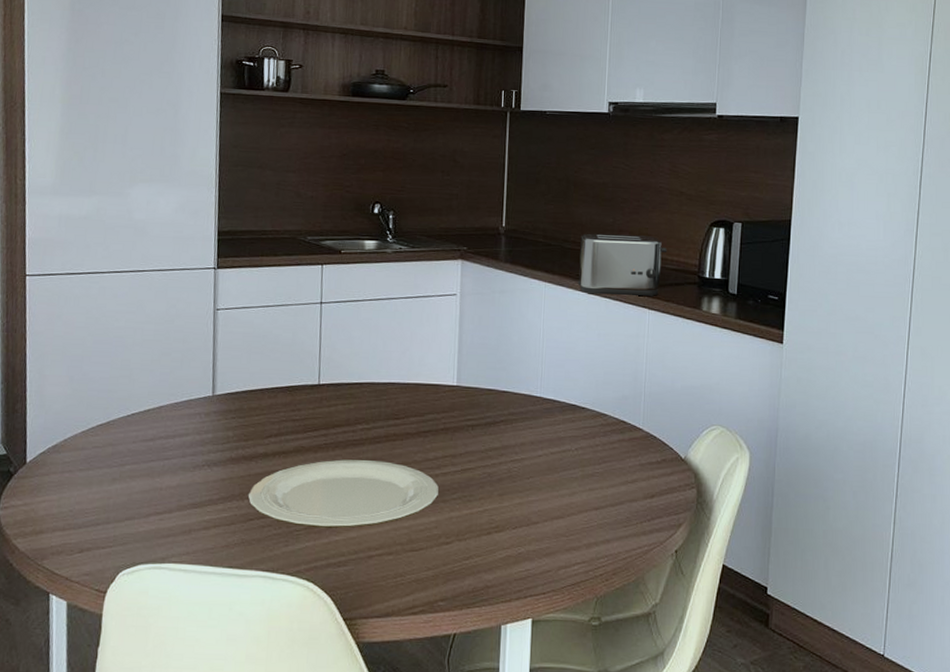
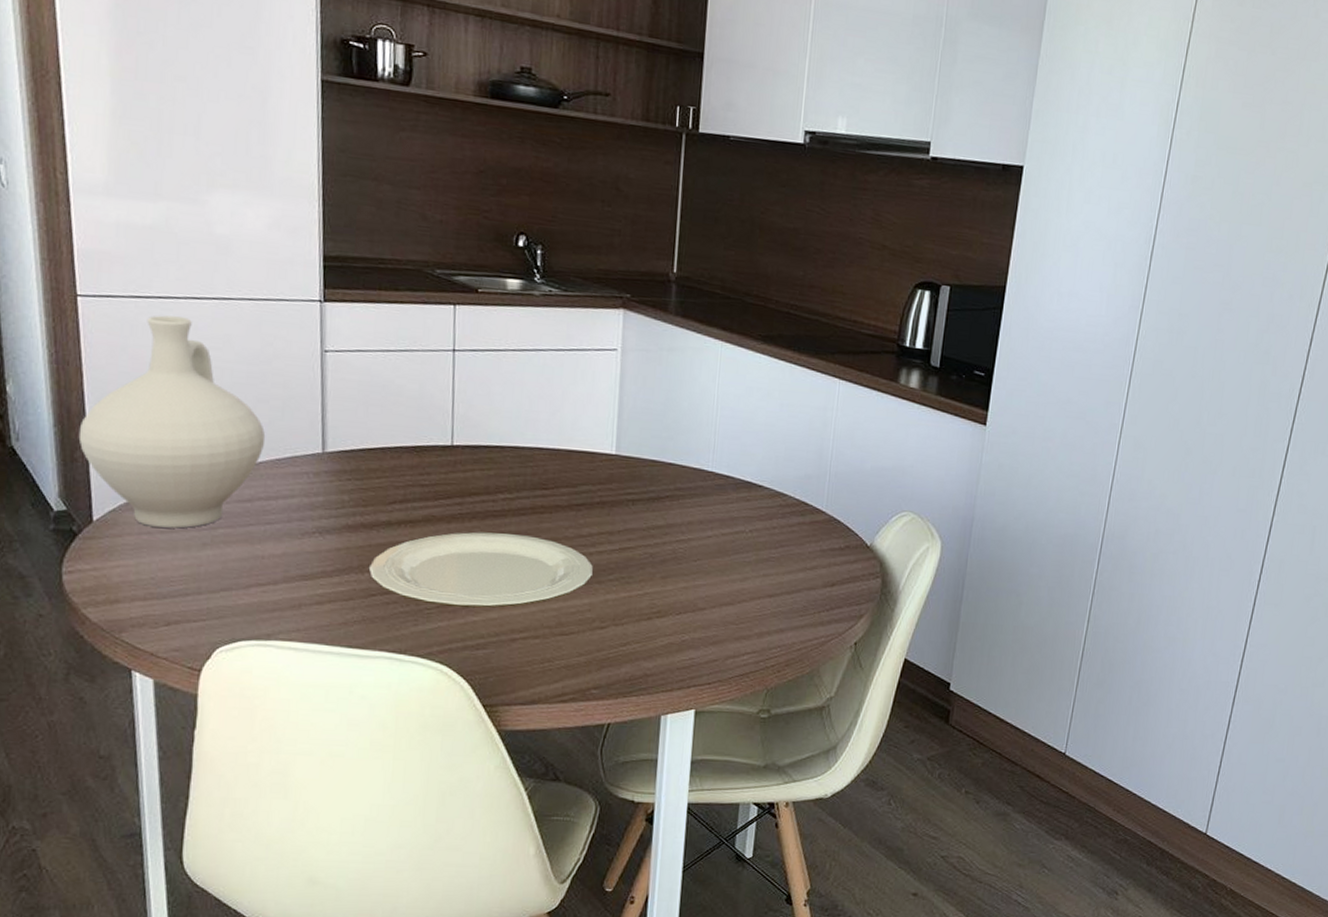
ceramic jug: none [19,287,167,466] -> present [78,315,266,529]
toaster: present [577,233,668,297] -> none [759,287,864,366]

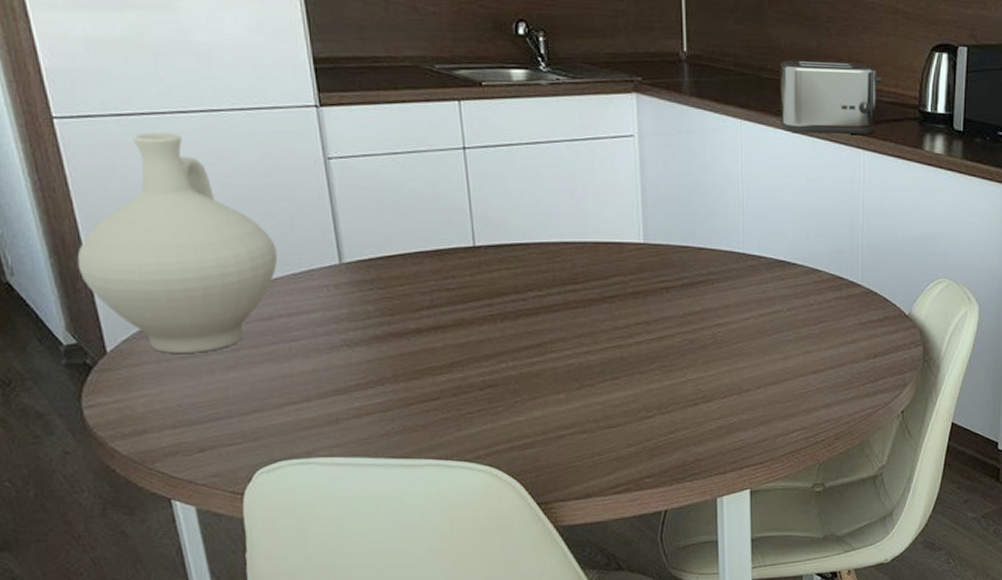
plate: present [368,532,593,608] -> none [403,332,633,409]
toaster: none [759,287,864,366] -> present [779,59,883,136]

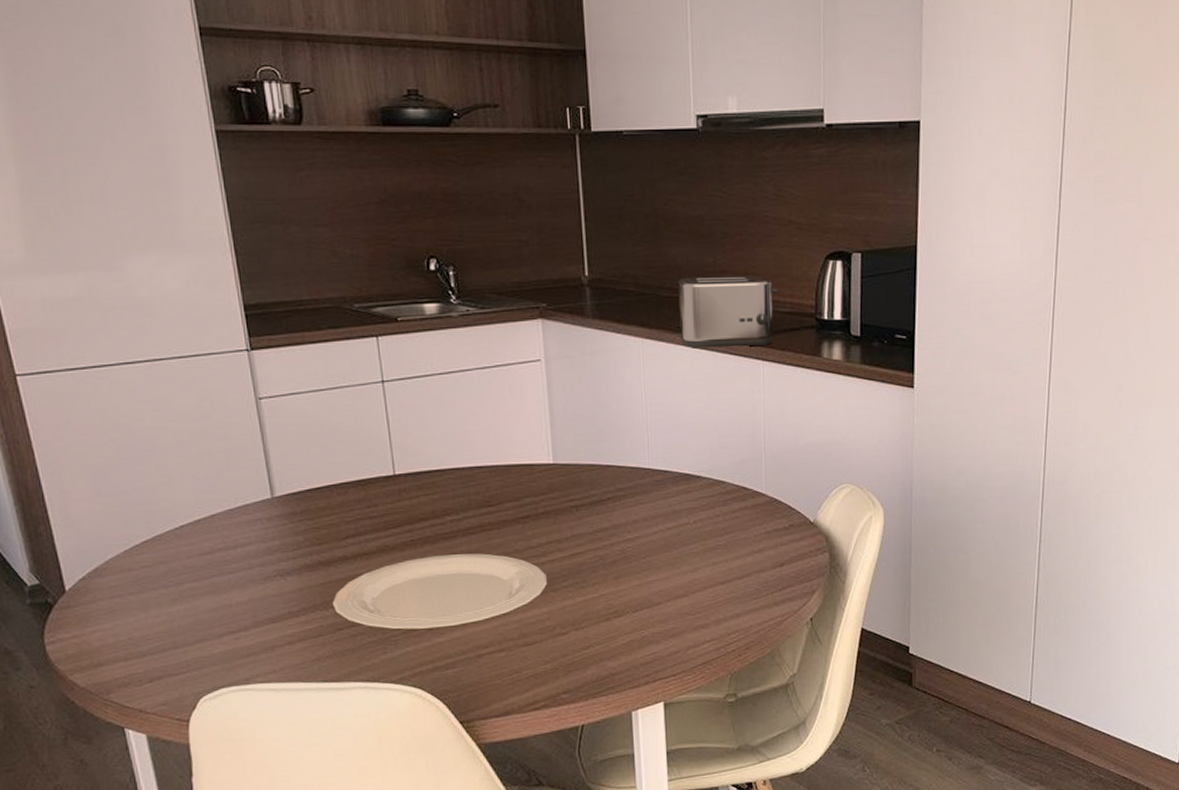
ceramic jug: present [77,132,278,353] -> none [38,383,216,590]
plate: none [403,332,633,409] -> present [332,553,547,631]

